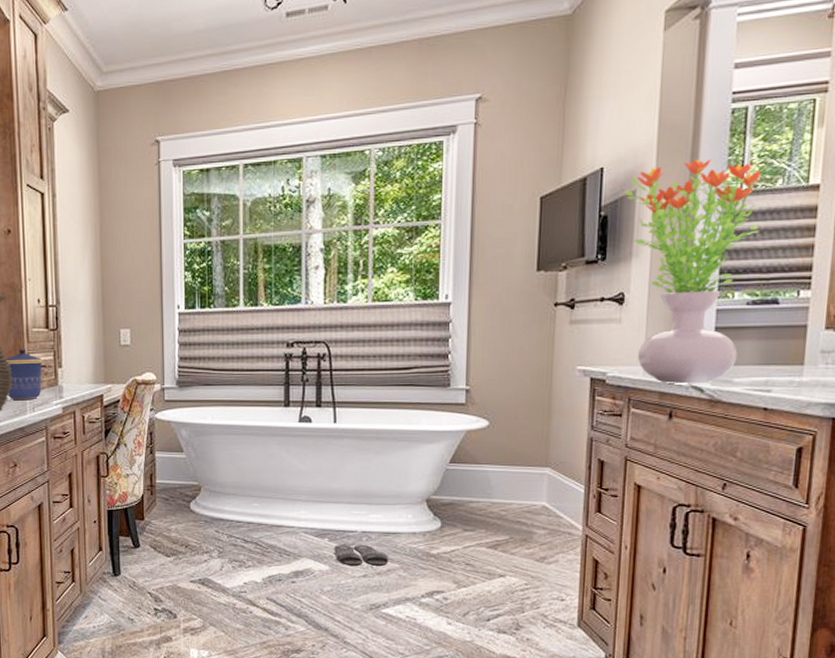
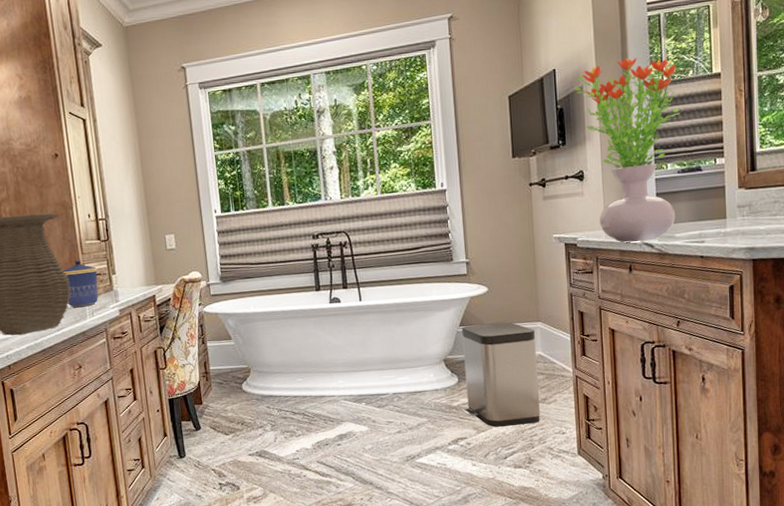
slippers: present [333,545,388,566] -> none [370,404,418,425]
pedal bin: none [441,463,542,584] -> present [461,321,541,427]

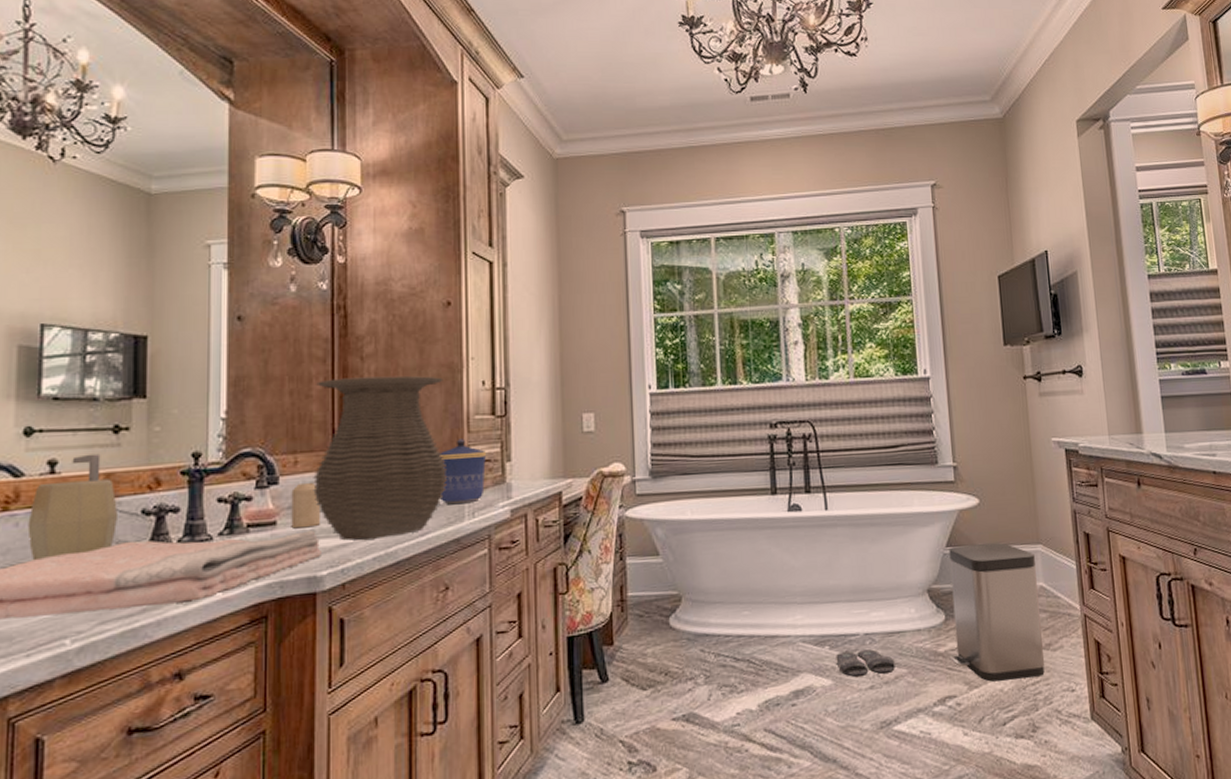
slippers: none [370,404,418,425] -> present [835,649,895,677]
flower arrangement: present [574,58,681,243] -> none [1068,246,1184,452]

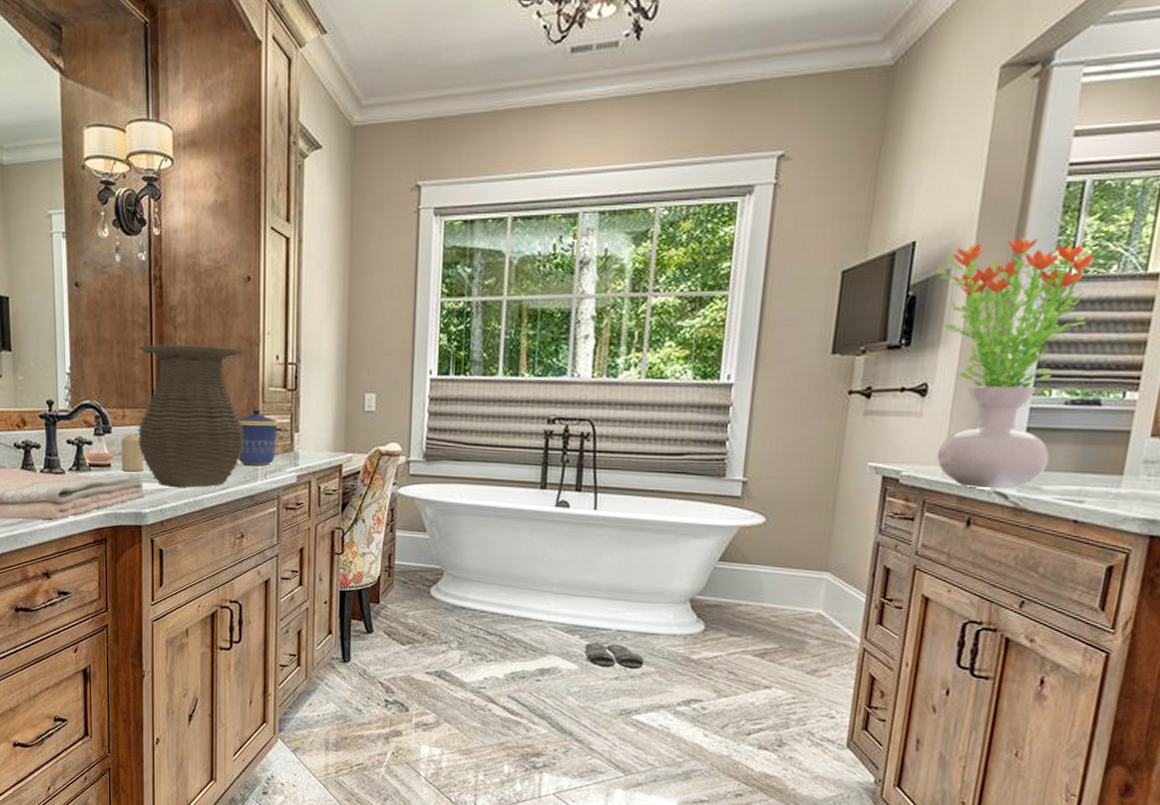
pedal bin: present [949,543,1045,682] -> none [701,562,820,698]
flower arrangement: none [1068,246,1184,452] -> present [937,238,1097,490]

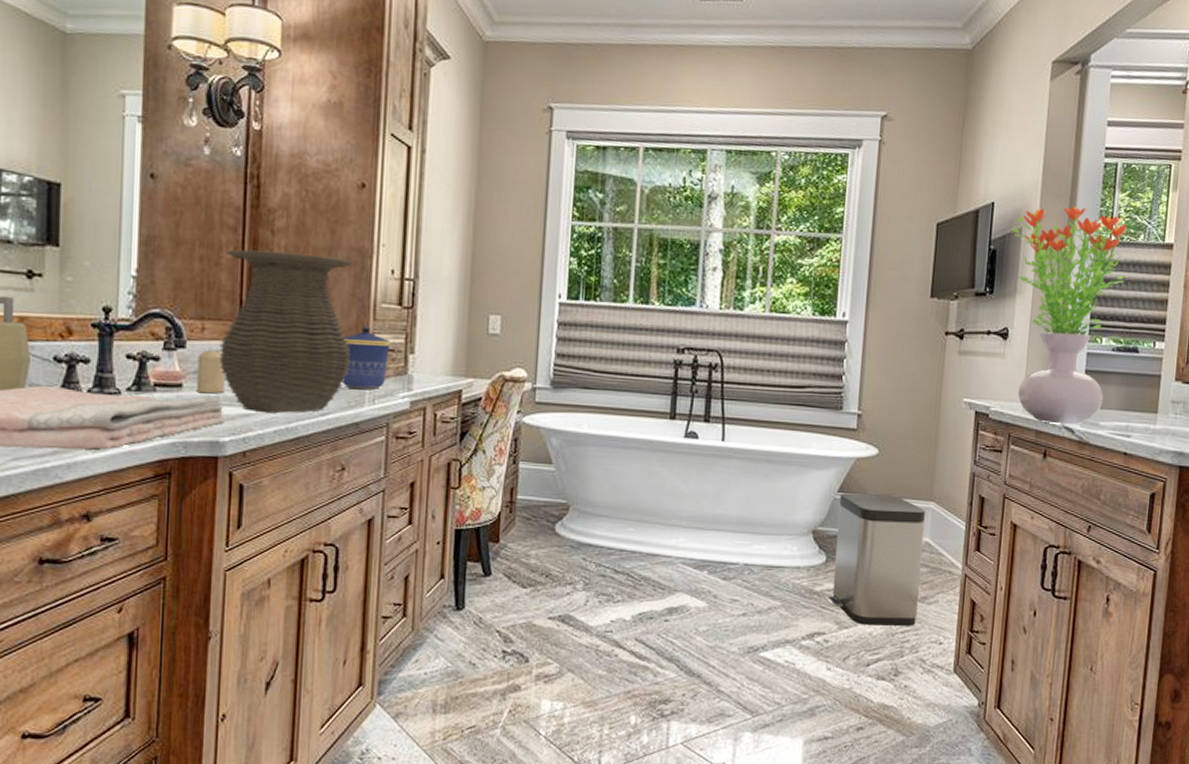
slippers: present [583,643,644,669] -> none [711,578,770,603]
pedal bin: none [701,562,820,698] -> present [824,493,926,626]

